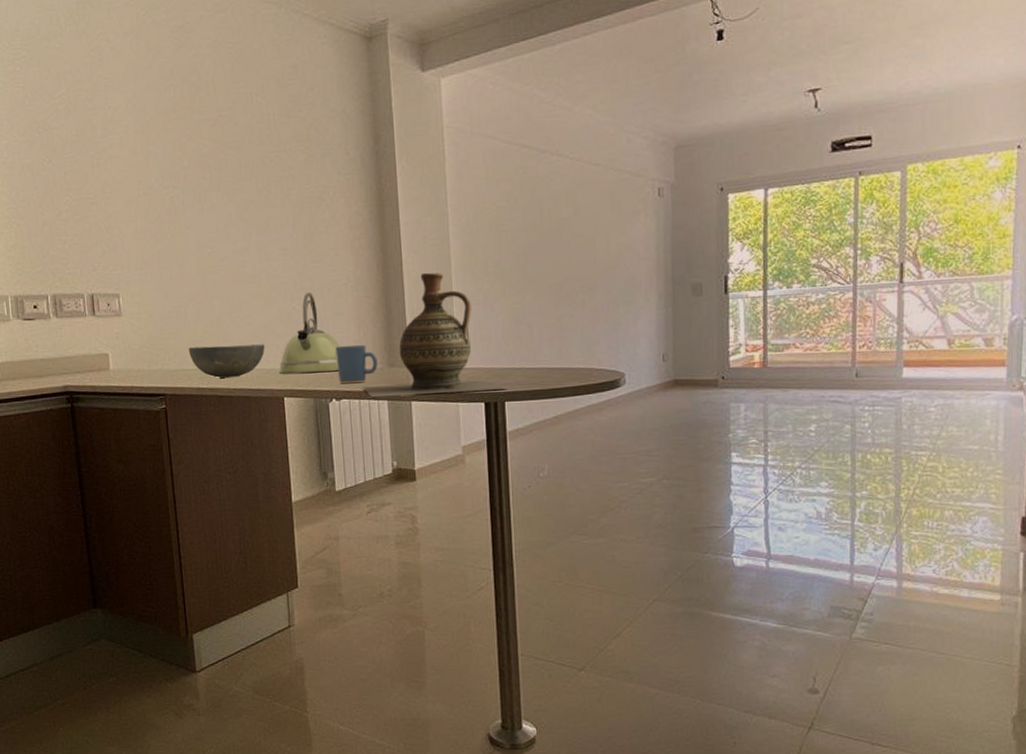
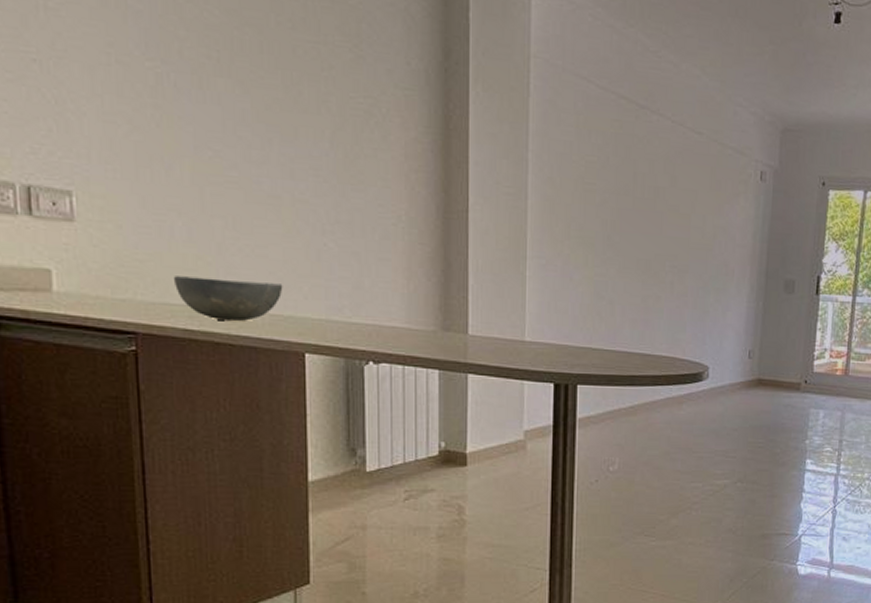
kettle: present [278,292,340,375] -> none [299,227,383,329]
mug: present [335,345,378,384] -> none [377,298,429,346]
ceramic jug: present [362,272,507,397] -> none [408,224,581,370]

